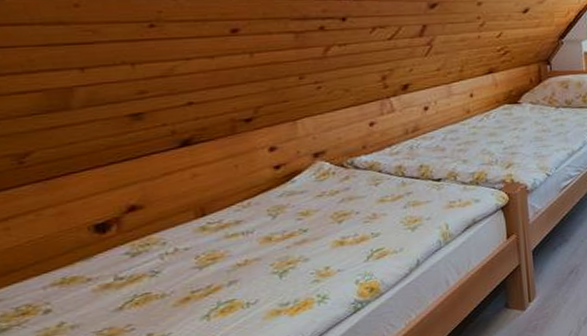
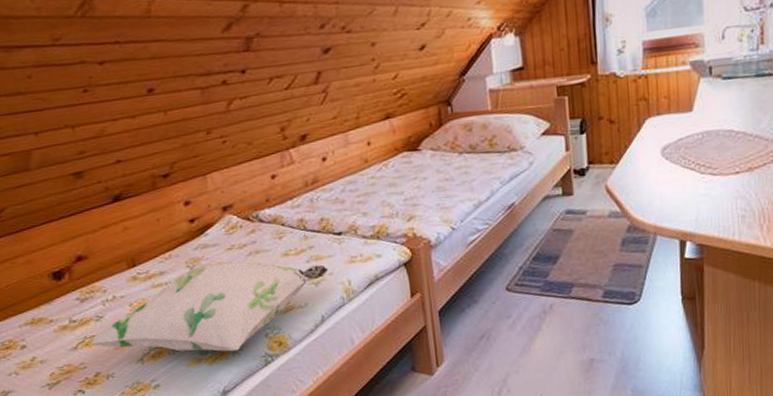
decorative pillow: none [140,208,427,306] -> present [89,261,329,352]

